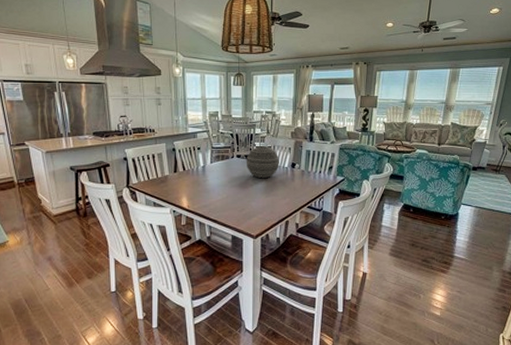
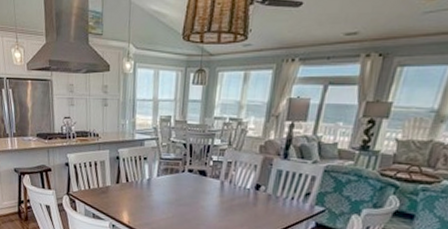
decorative orb: present [246,145,279,178] -> none [198,159,241,199]

